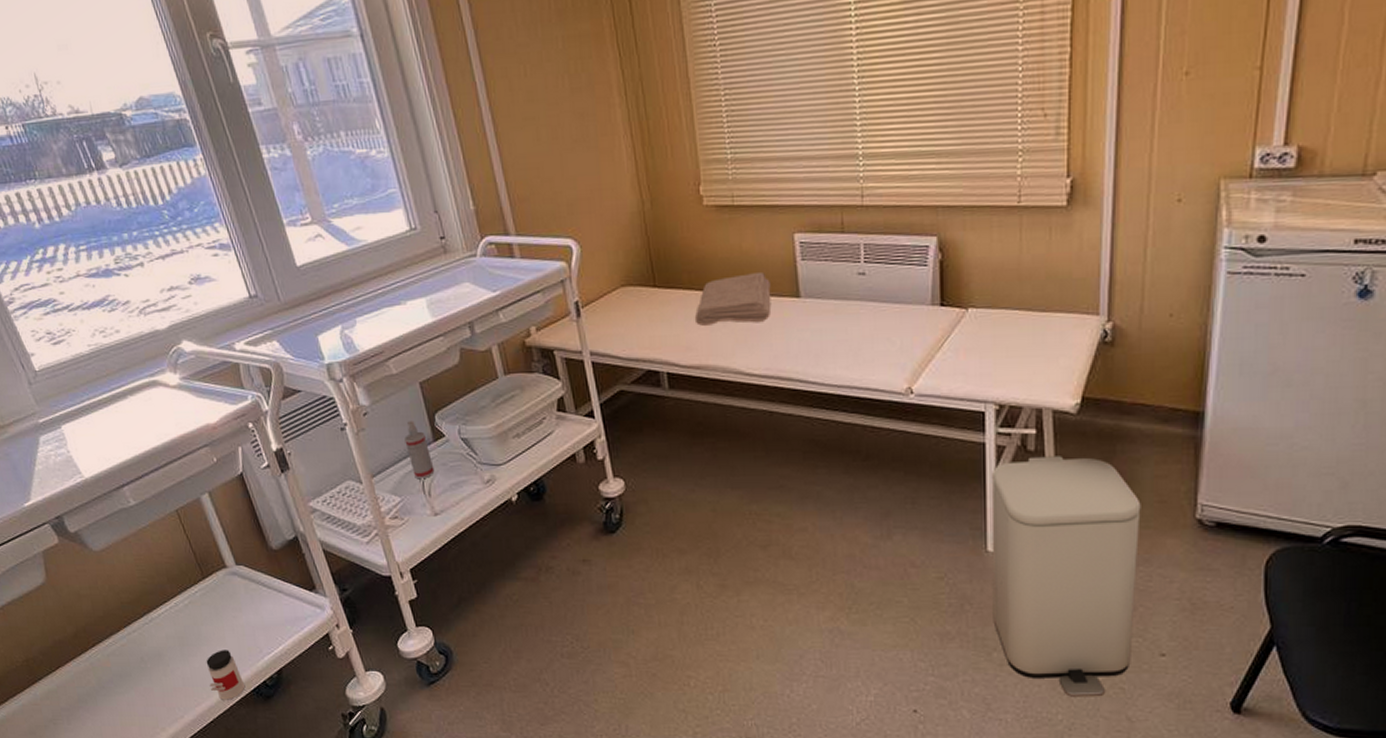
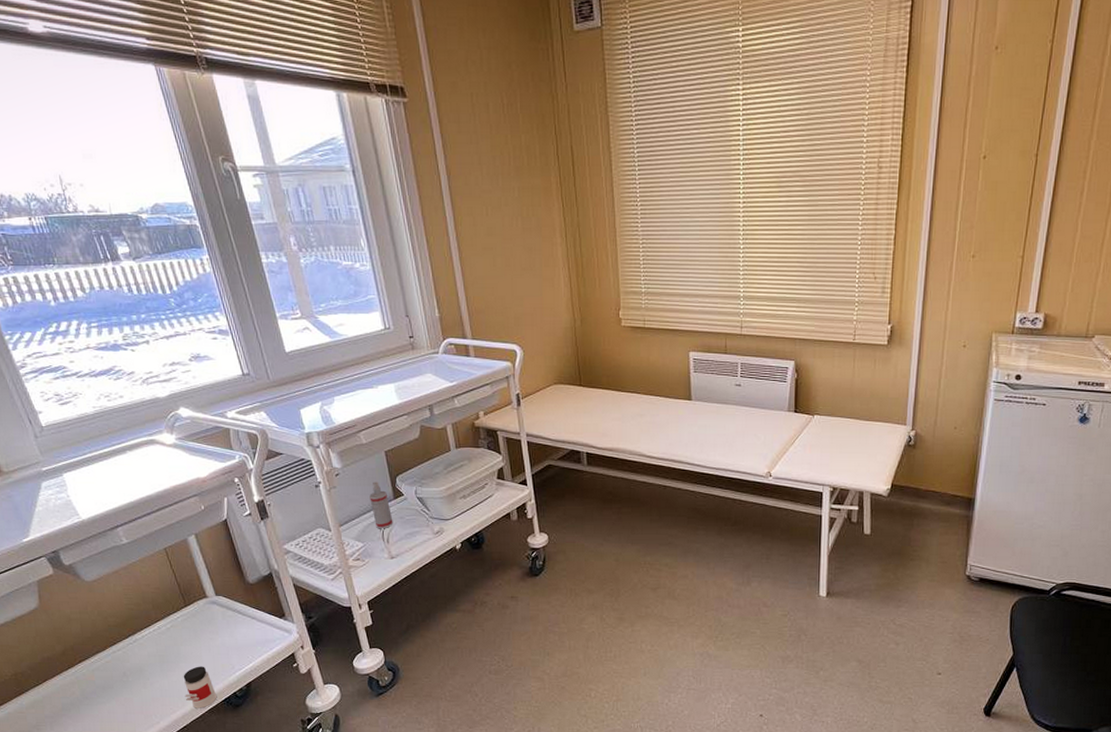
towel: present [694,271,772,327] -> none [610,379,670,419]
pedal bin: present [991,456,1141,697] -> none [821,526,929,705]

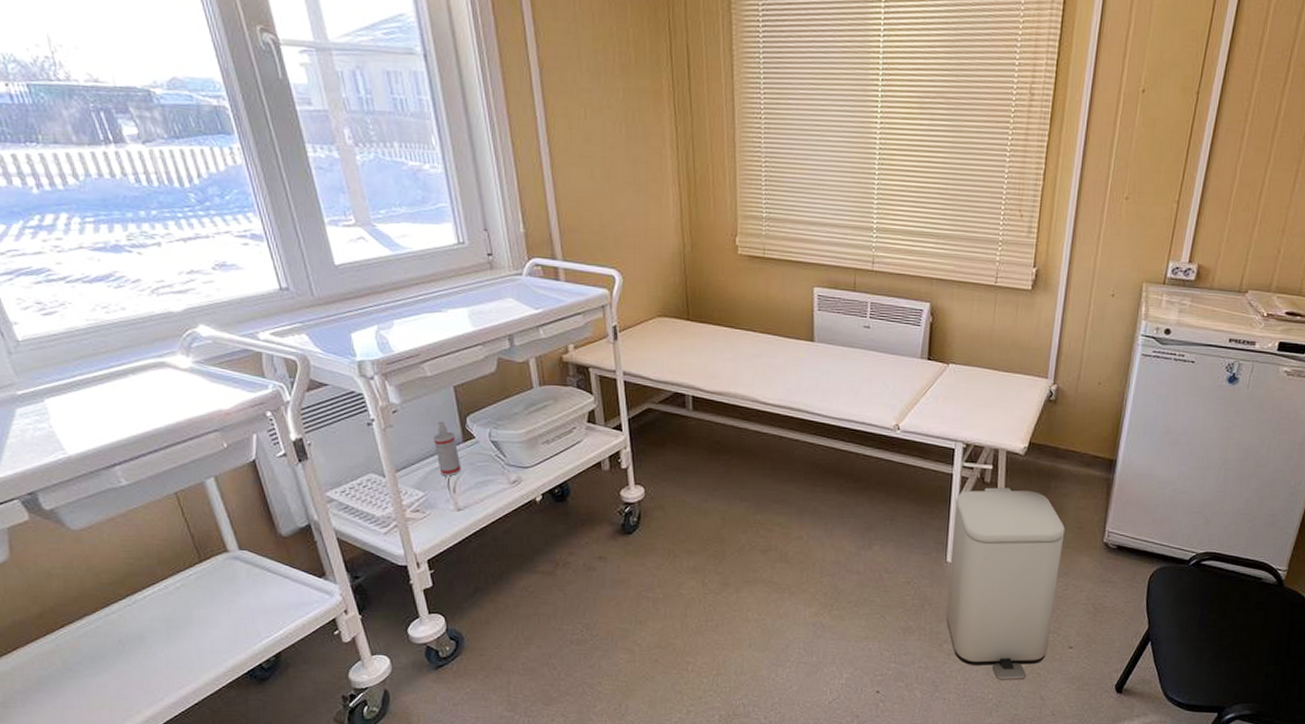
pill bottle: present [183,666,217,708] -> none [195,633,238,683]
pedal bin: none [821,526,929,705] -> present [946,487,1065,680]

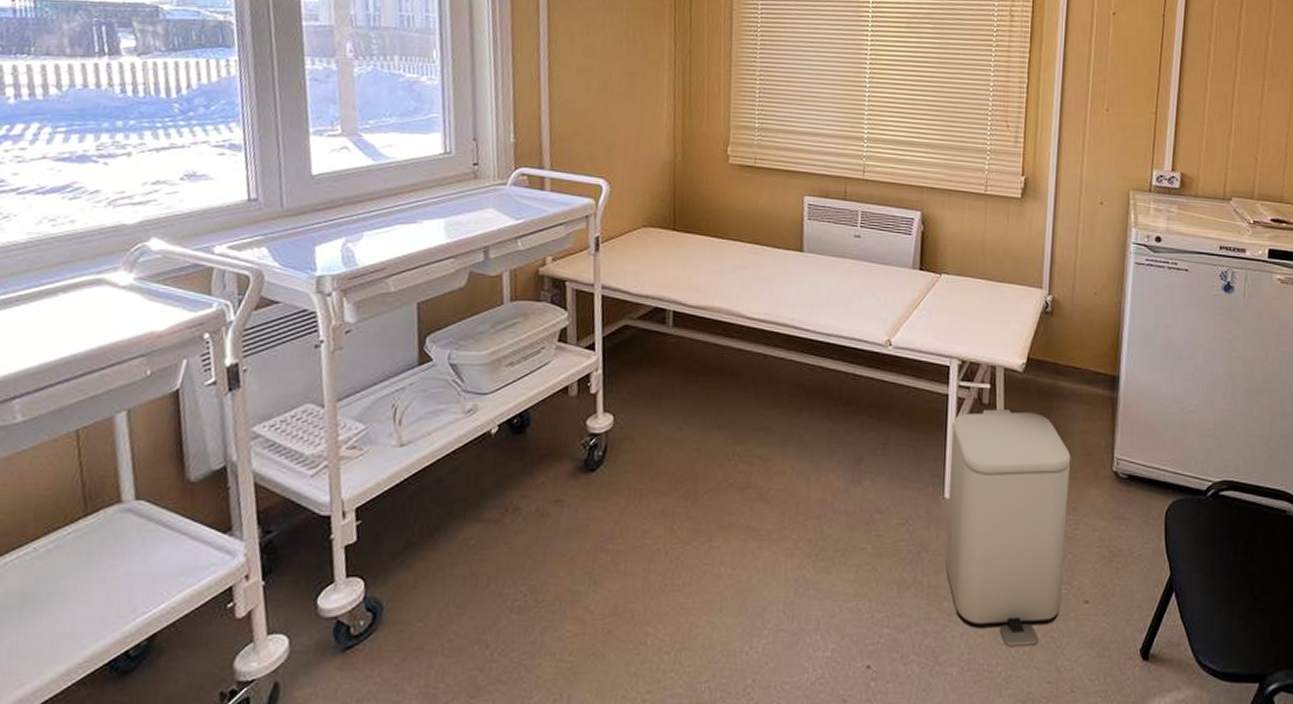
spray bottle: present [434,421,462,477] -> none [385,342,413,406]

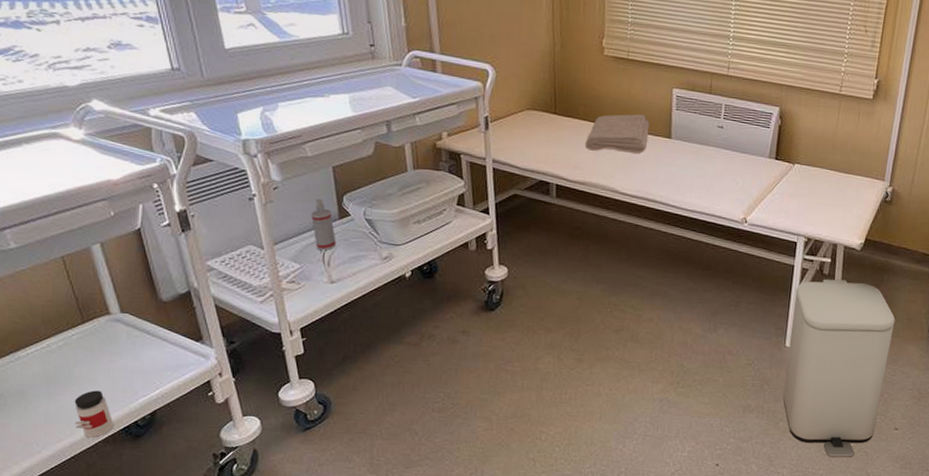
pill bottle: none [45,609,98,679] -> present [74,390,114,438]
spray bottle: none [385,342,413,406] -> present [311,198,337,251]
towel: none [706,225,779,271] -> present [584,114,650,154]

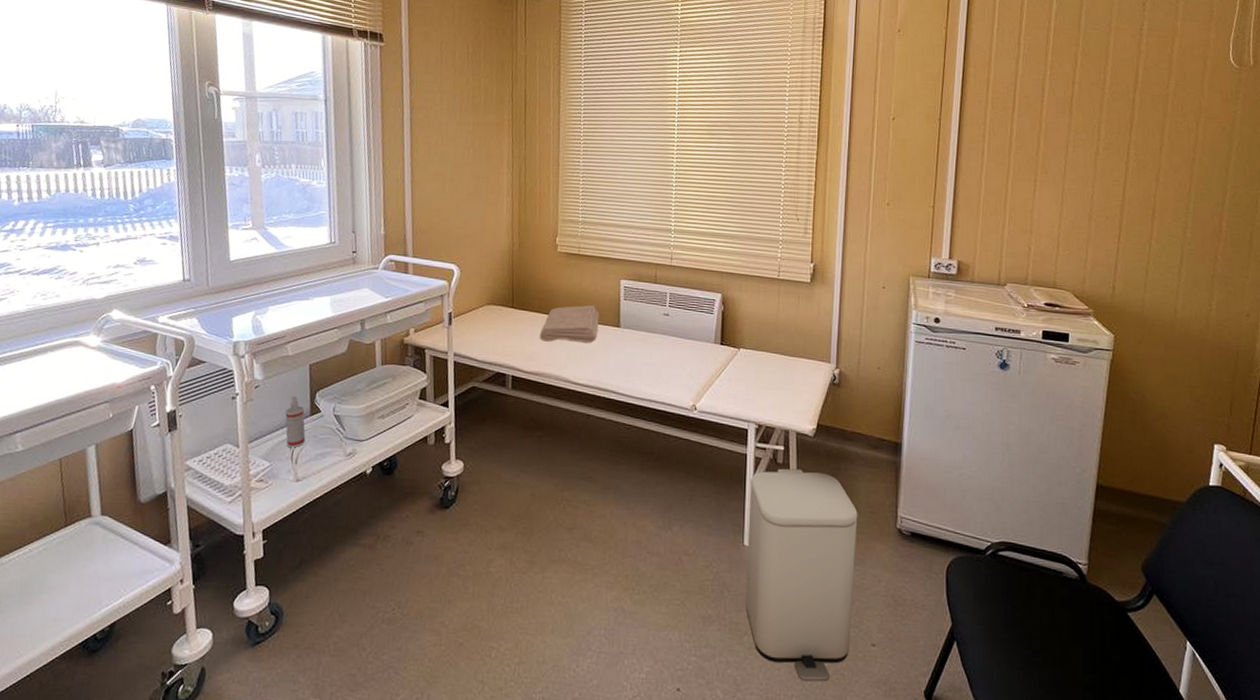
pill bottle: present [74,390,114,438] -> none [37,599,74,653]

